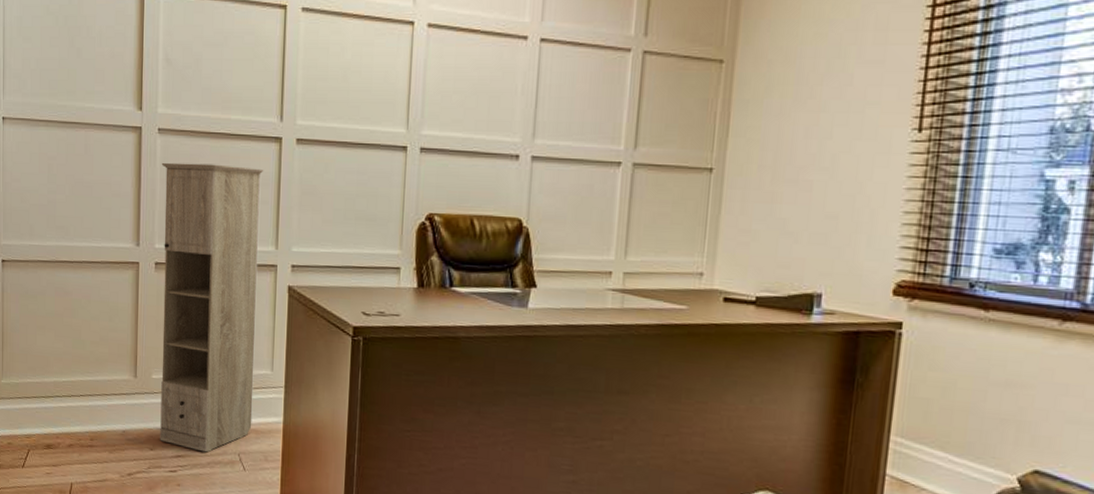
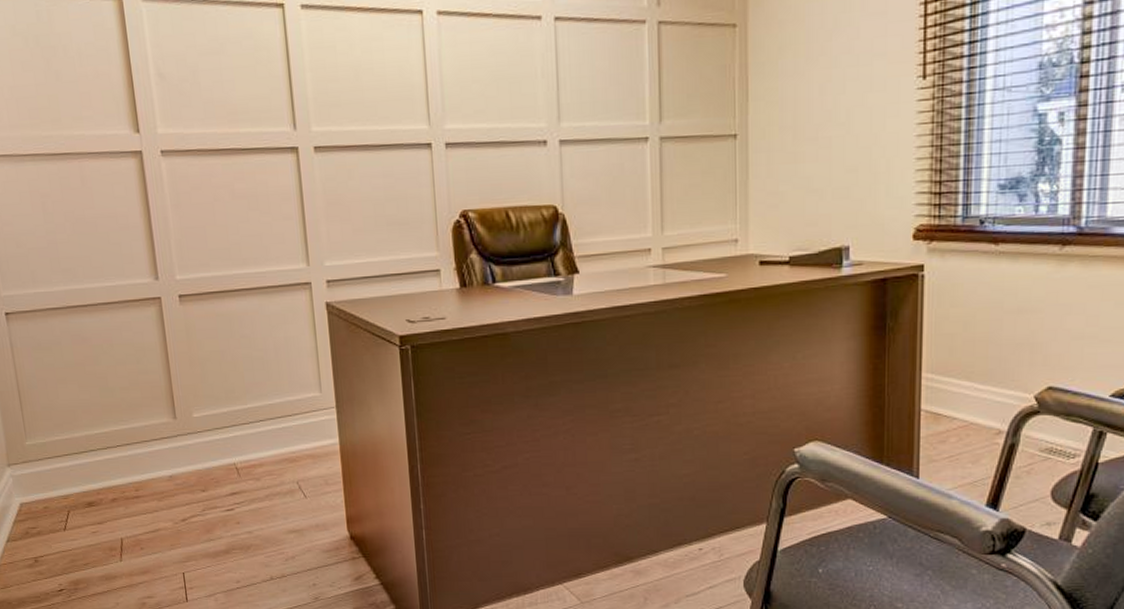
storage cabinet: present [160,162,264,453] -> none [170,182,307,486]

